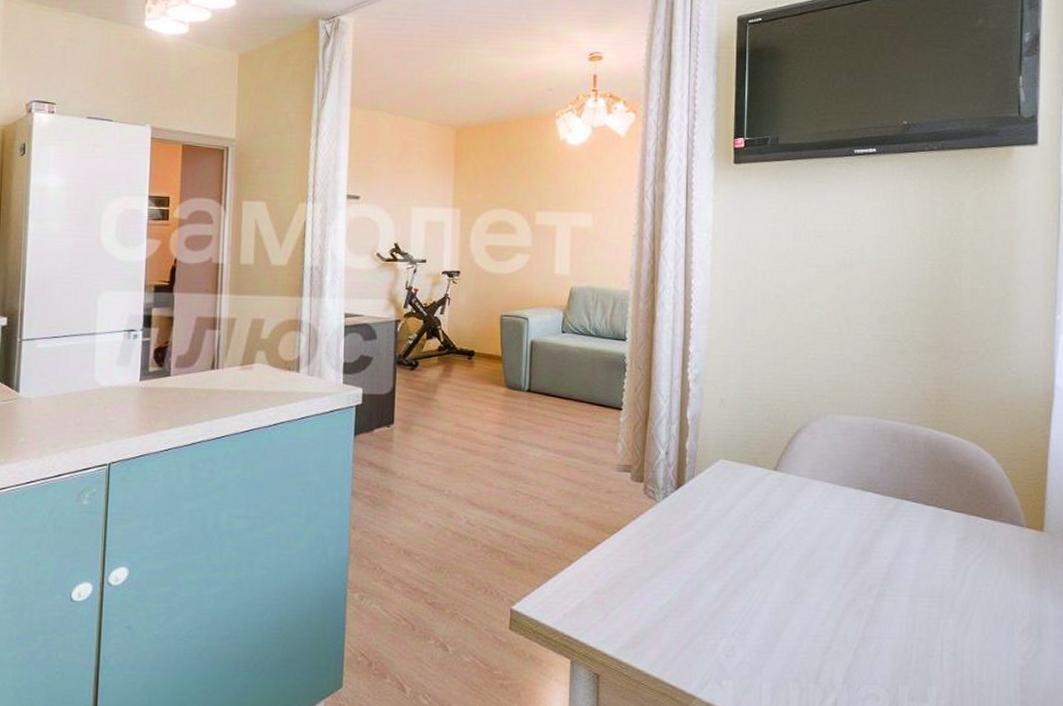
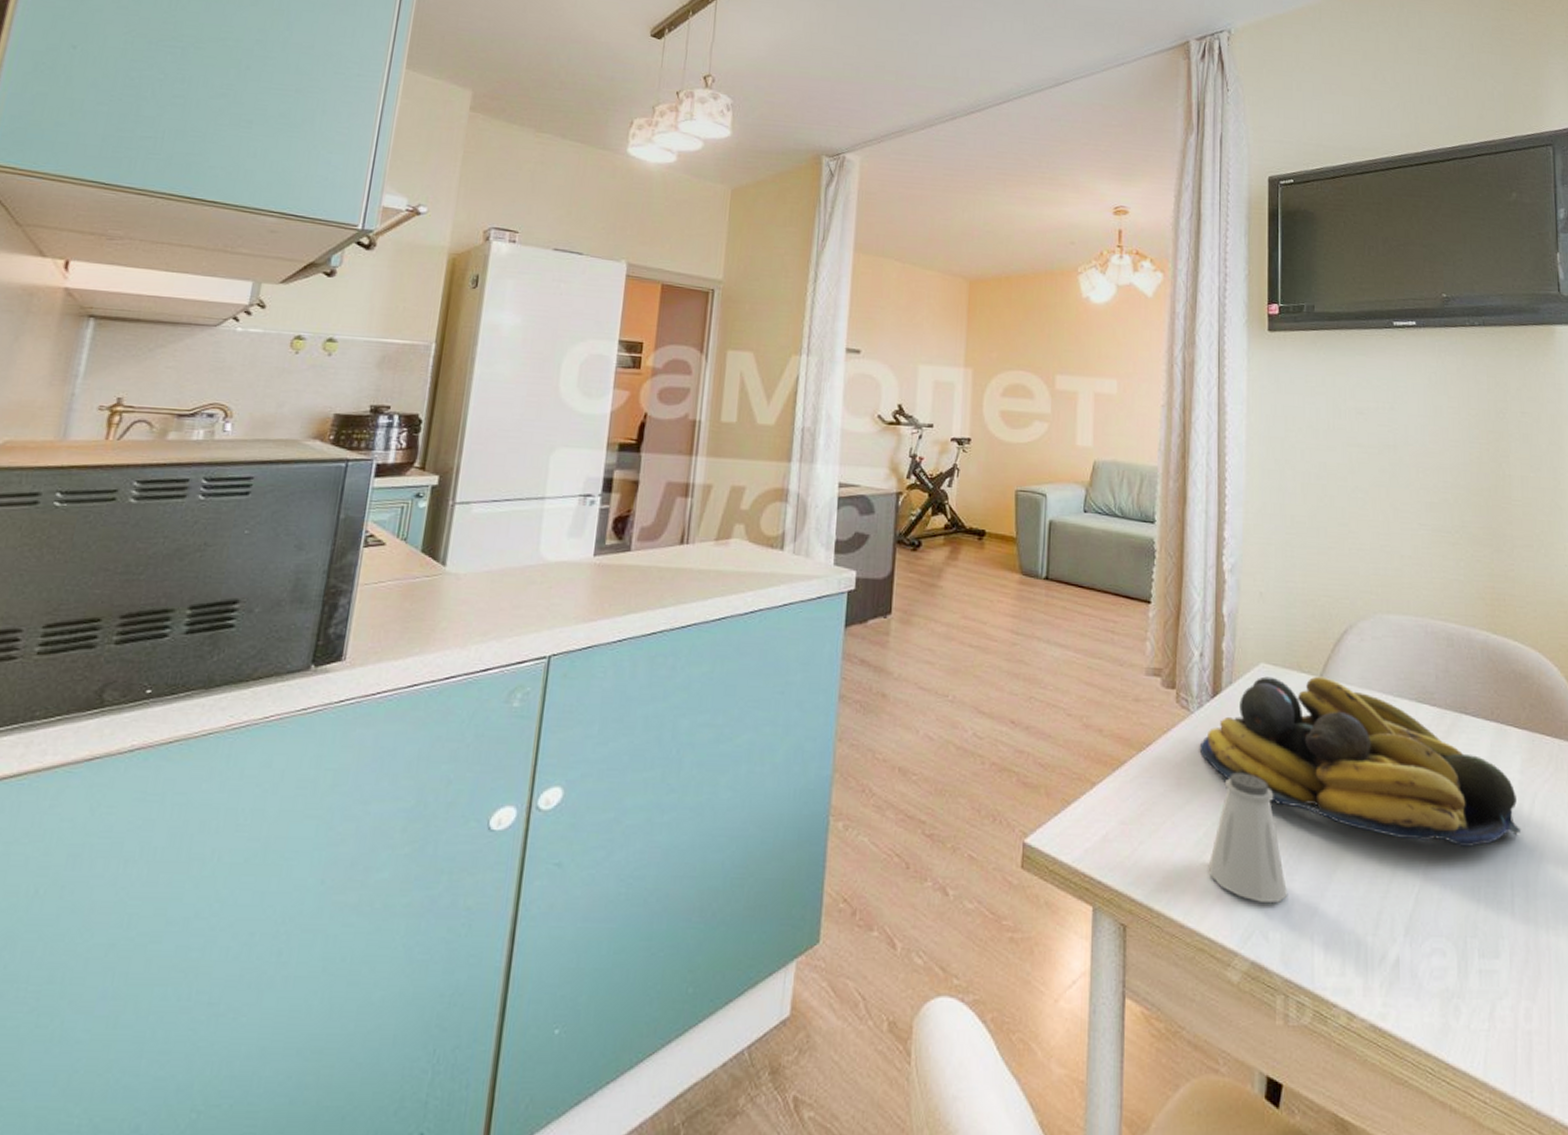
fruit bowl: none [664,469,953,611] -> present [1199,676,1522,847]
saltshaker: none [670,551,740,657] -> present [1208,772,1287,903]

